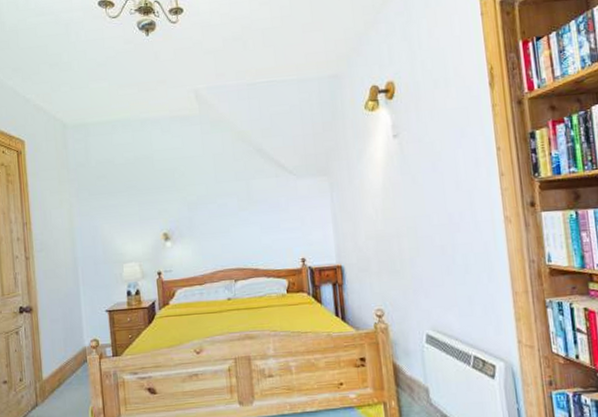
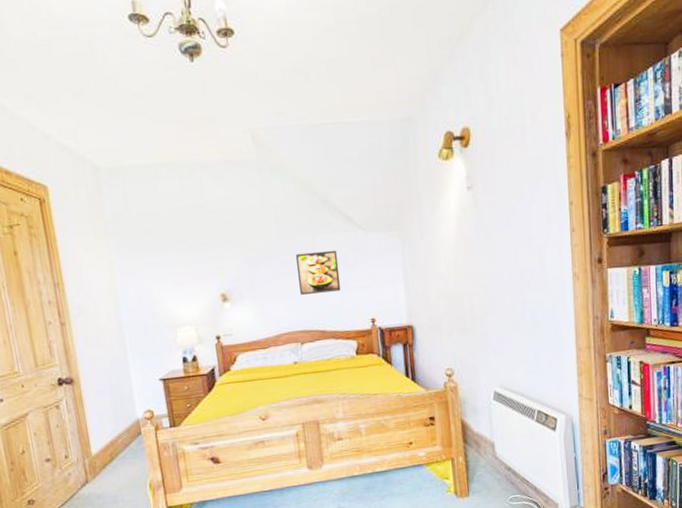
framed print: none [232,194,273,235] -> present [296,250,341,295]

